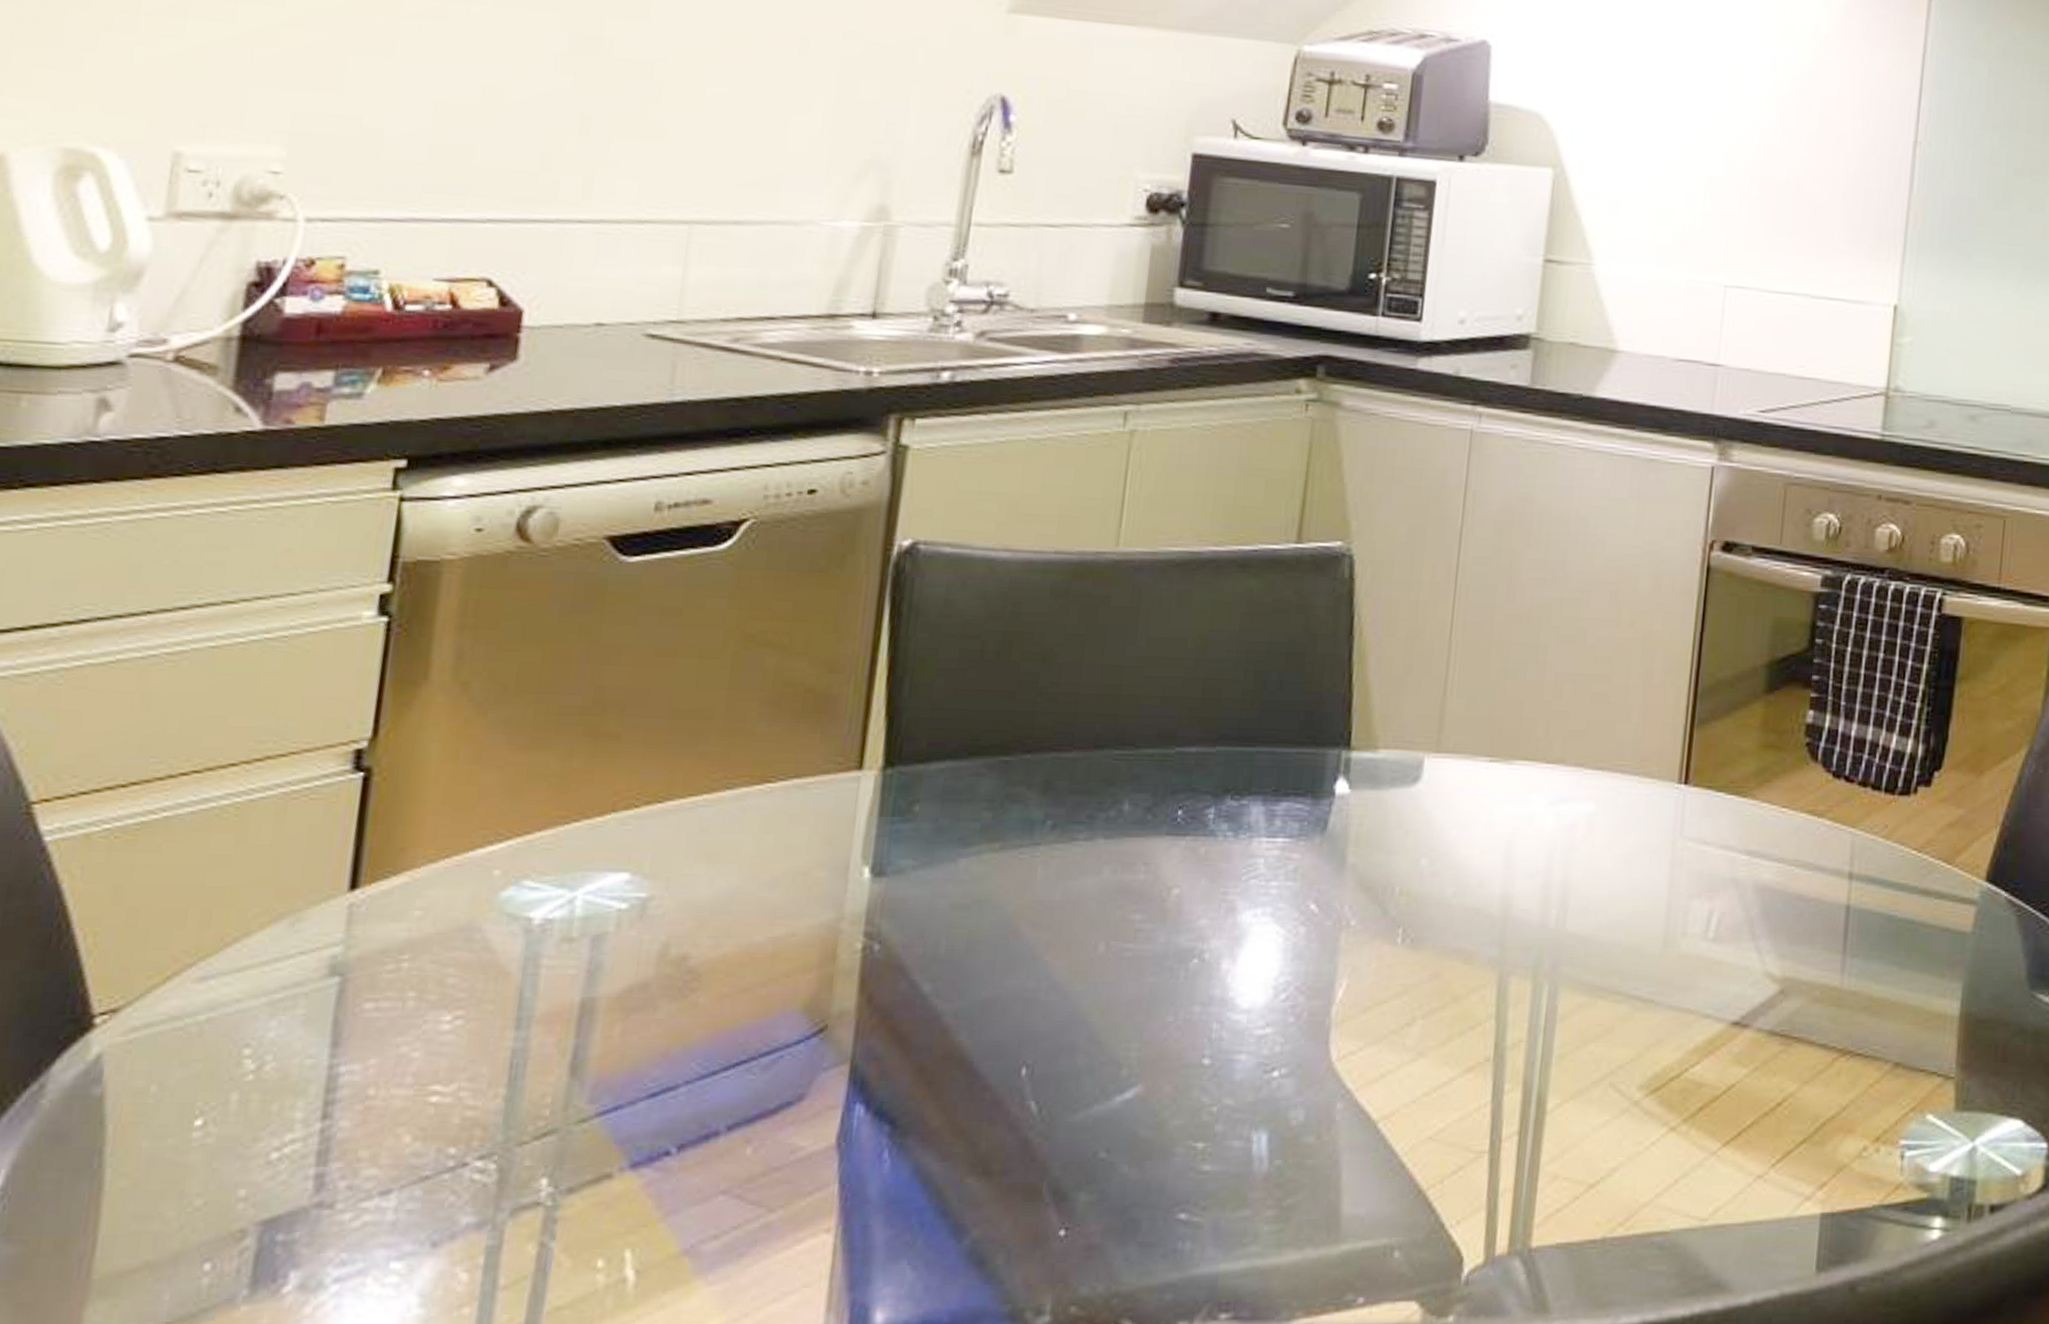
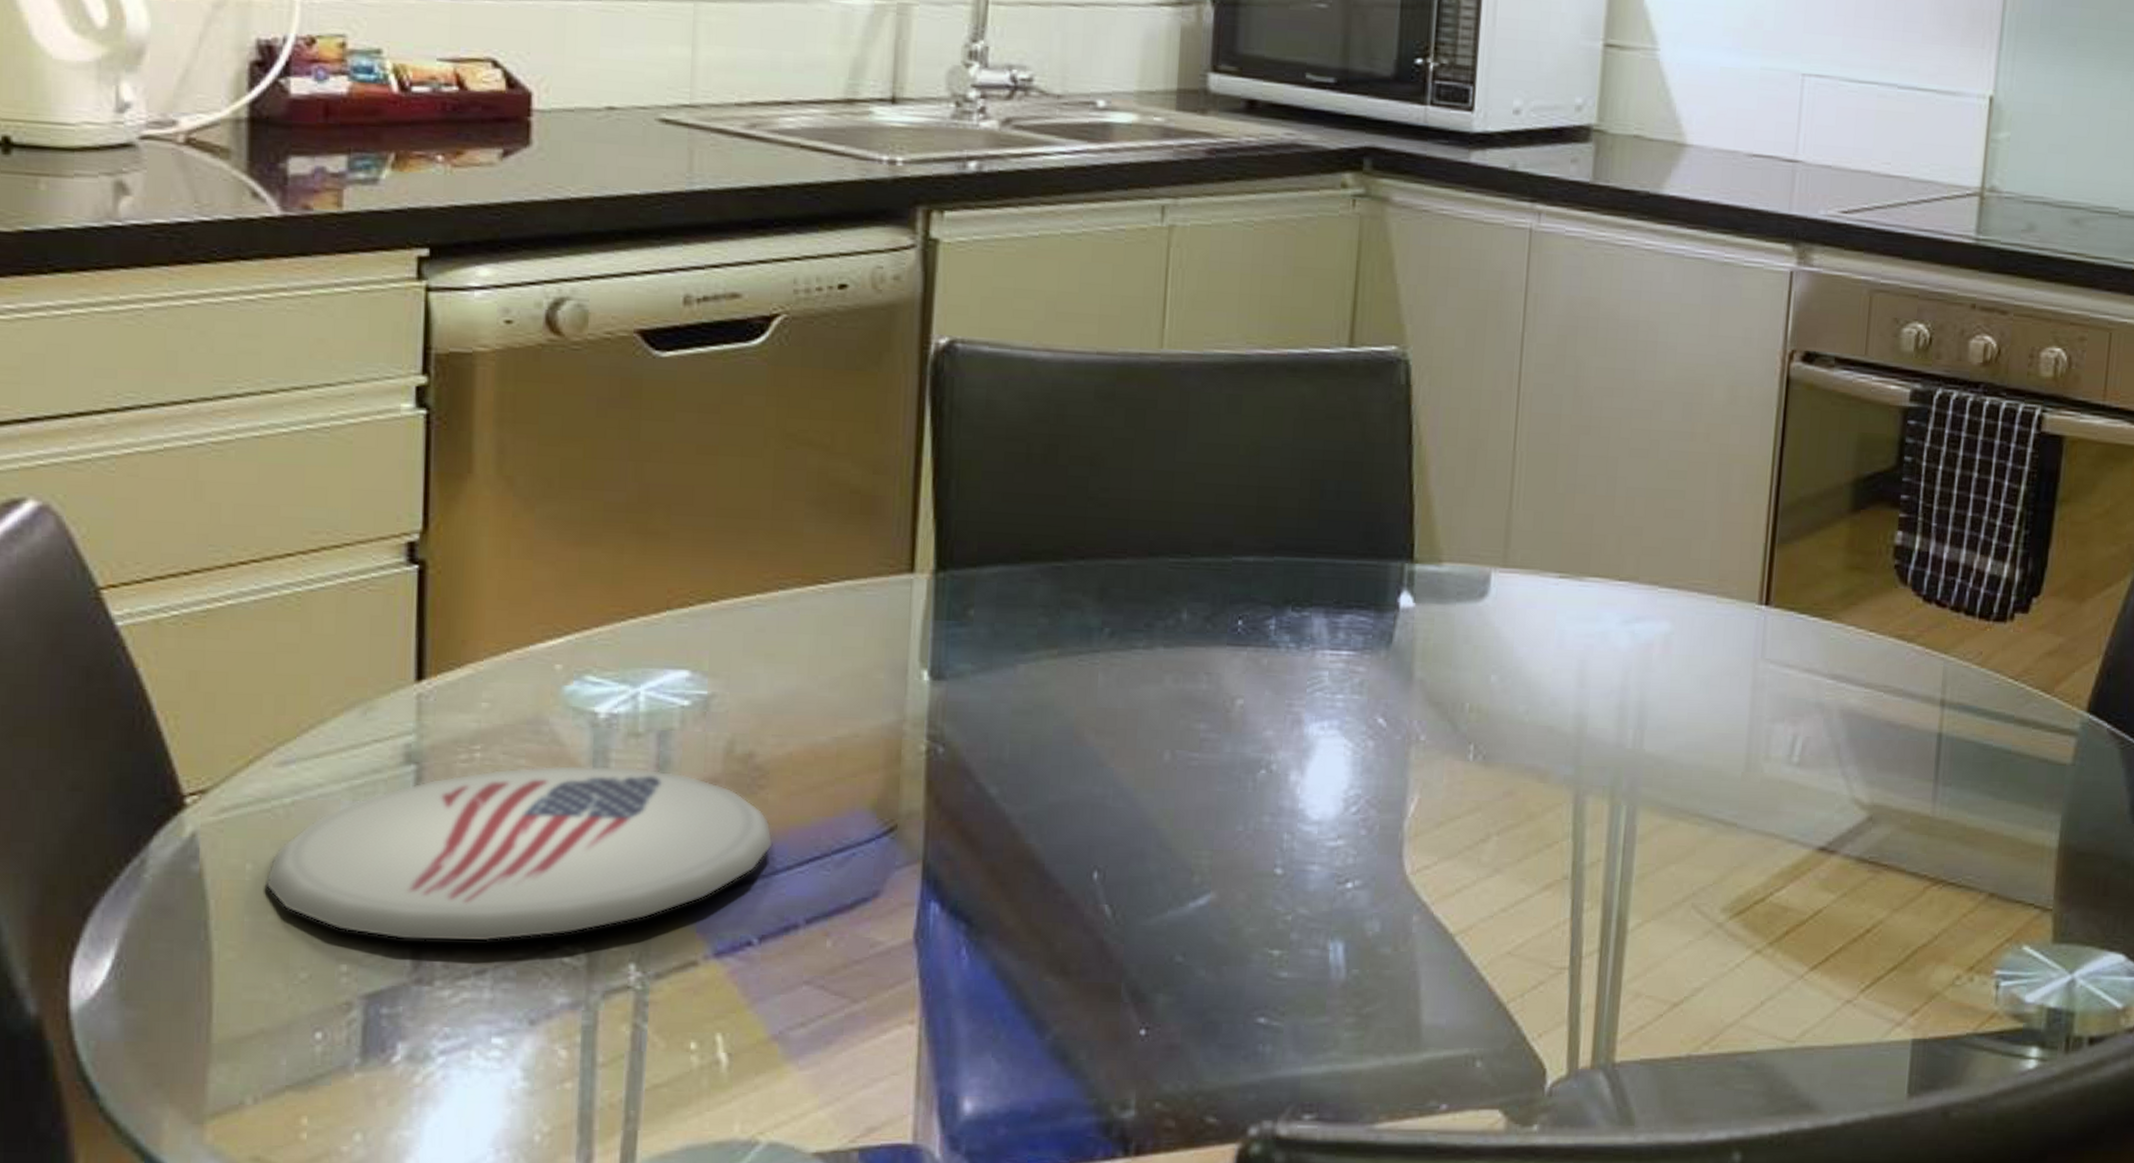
plate: none [168,973,701,1162] -> present [264,765,773,942]

